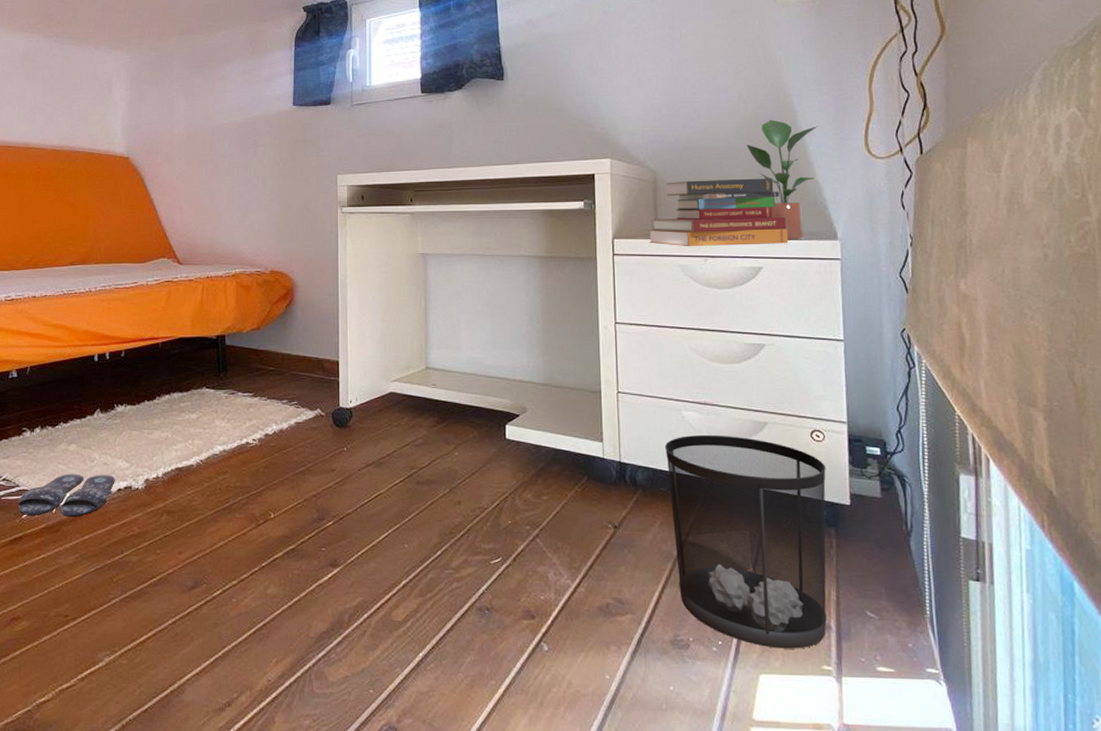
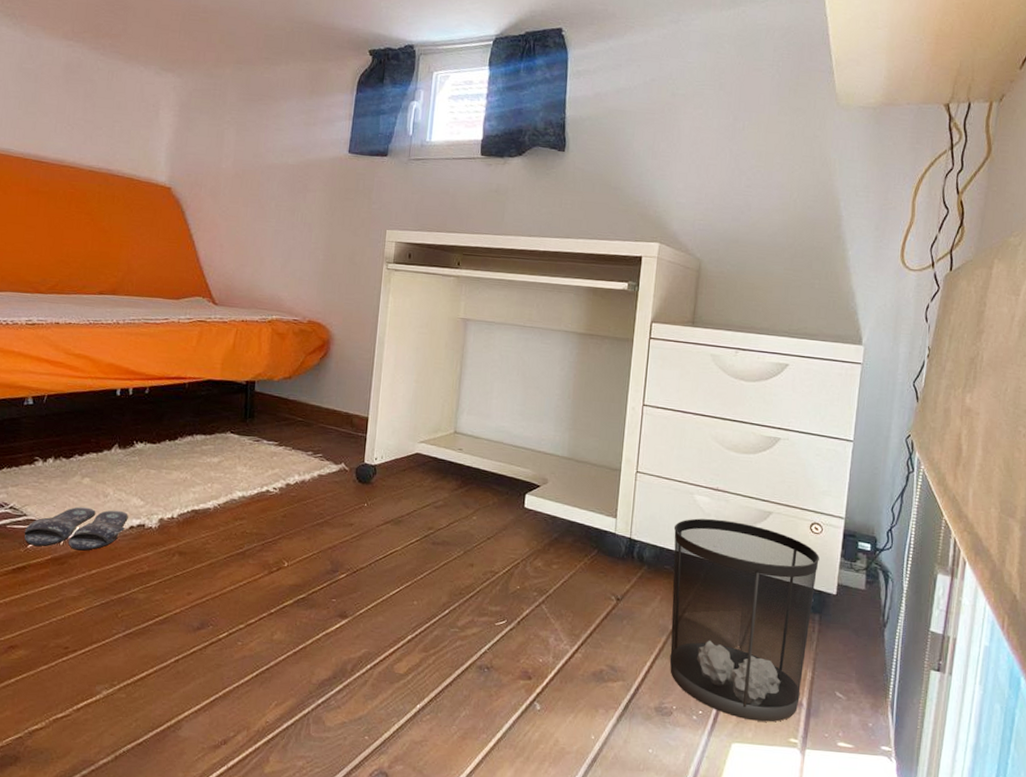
books: present [648,178,789,247] -> none [685,272,818,344]
potted plant: present [746,120,818,240] -> none [790,221,860,342]

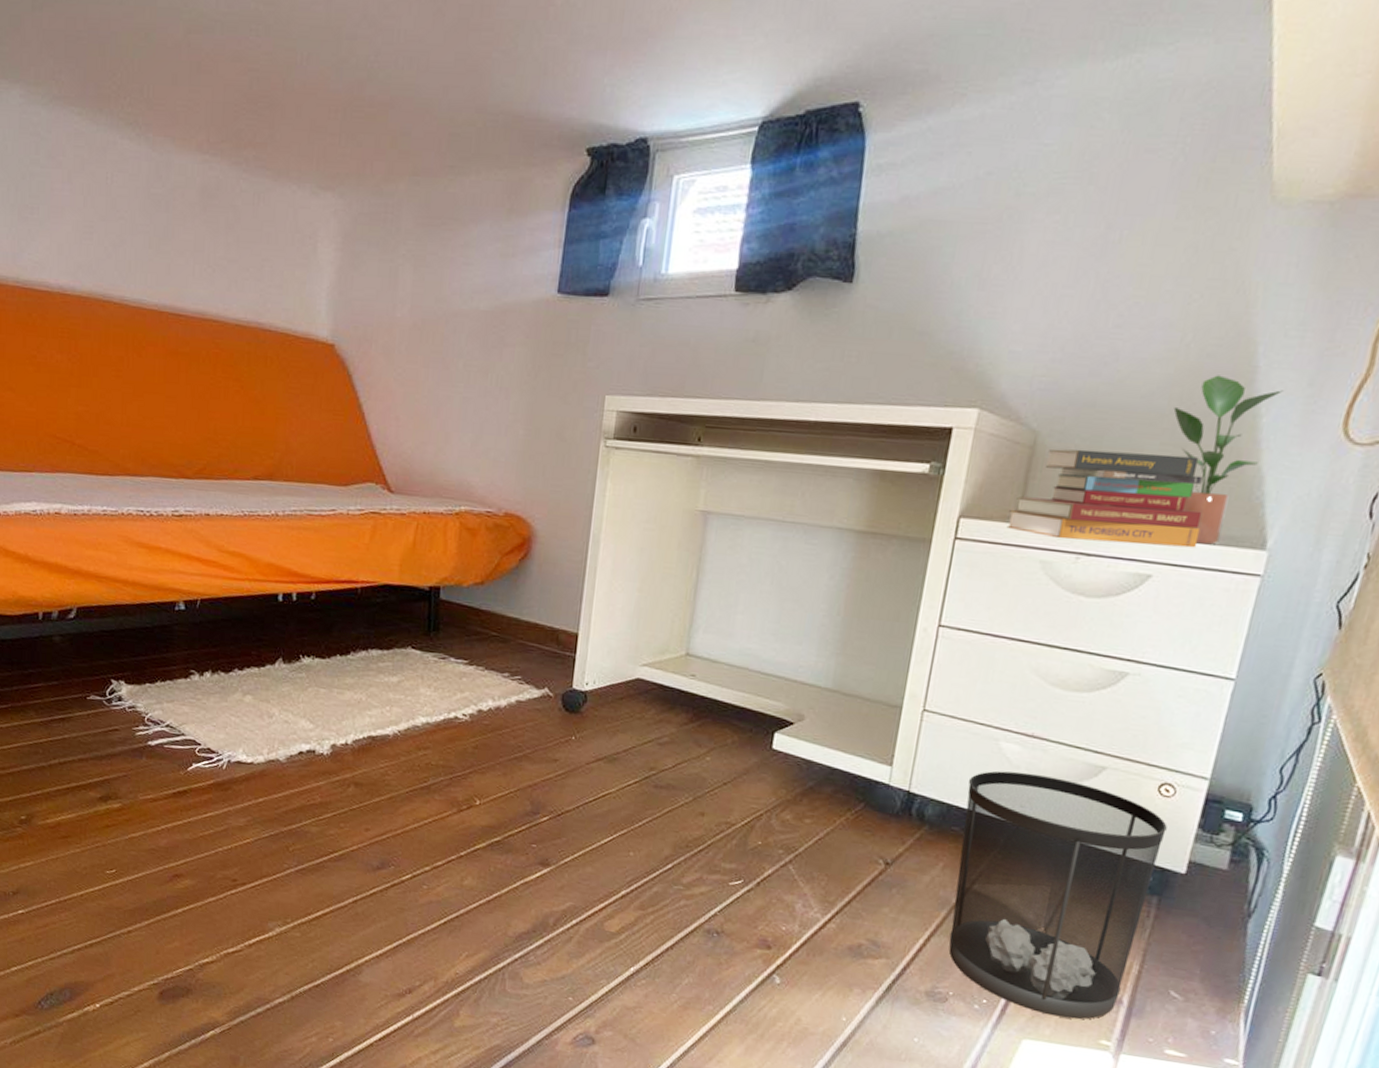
slippers: present [24,507,128,551] -> none [183,727,297,777]
books: none [685,272,818,344] -> present [1006,449,1203,548]
potted plant: none [790,221,860,342] -> present [1173,375,1283,545]

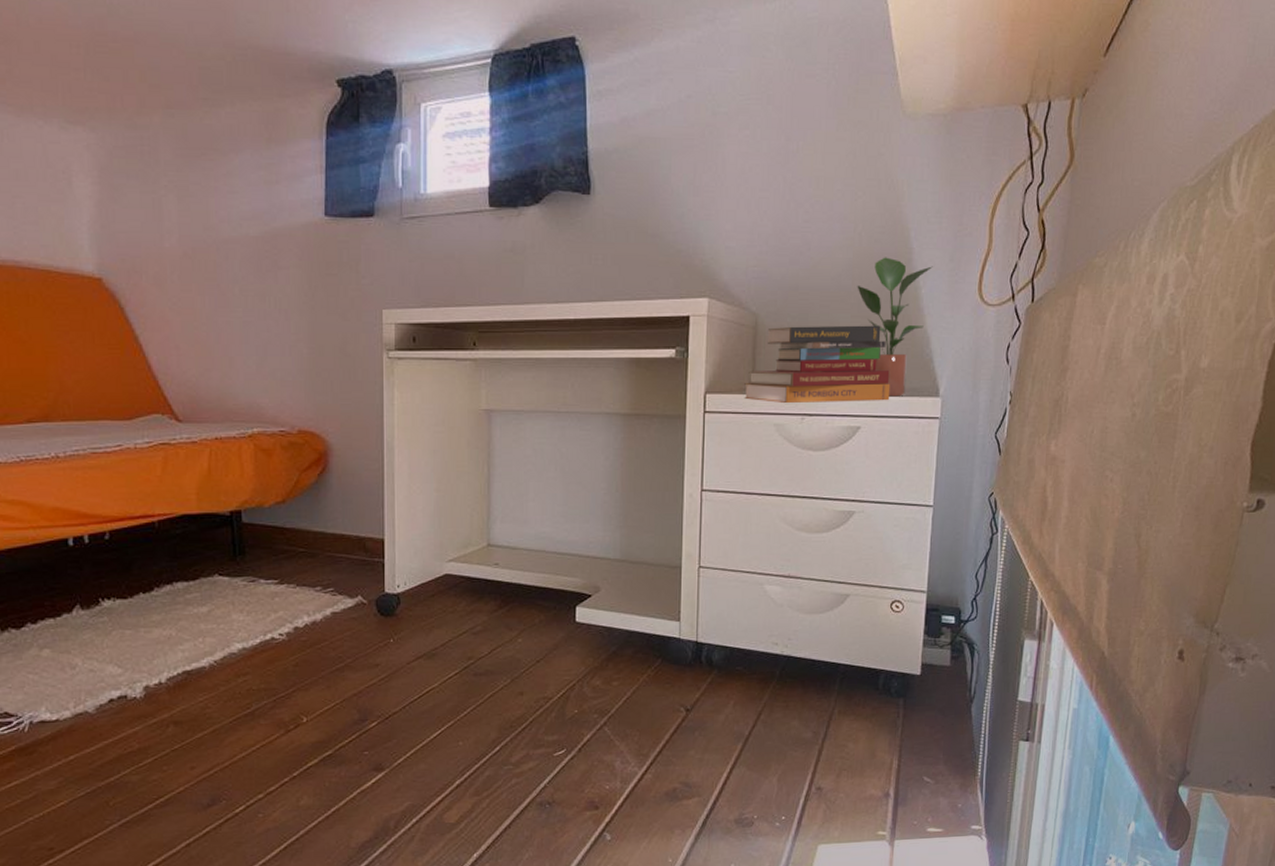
waste bin: present [948,770,1168,1020] -> none [743,609,902,819]

